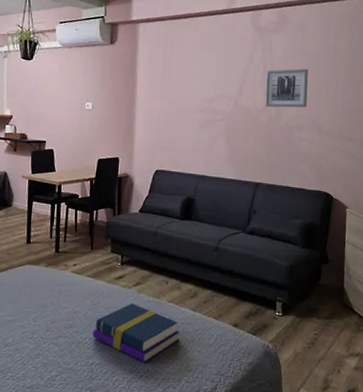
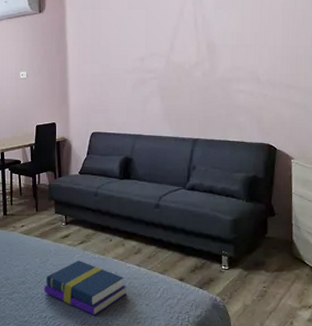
wall art: present [265,69,308,108] -> none [197,18,243,62]

